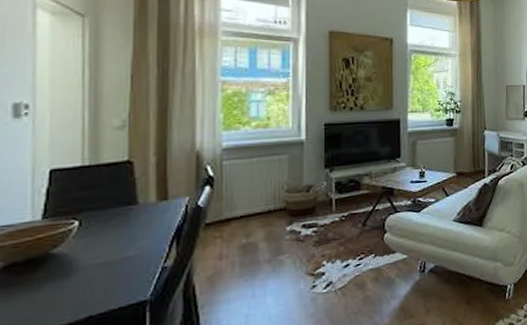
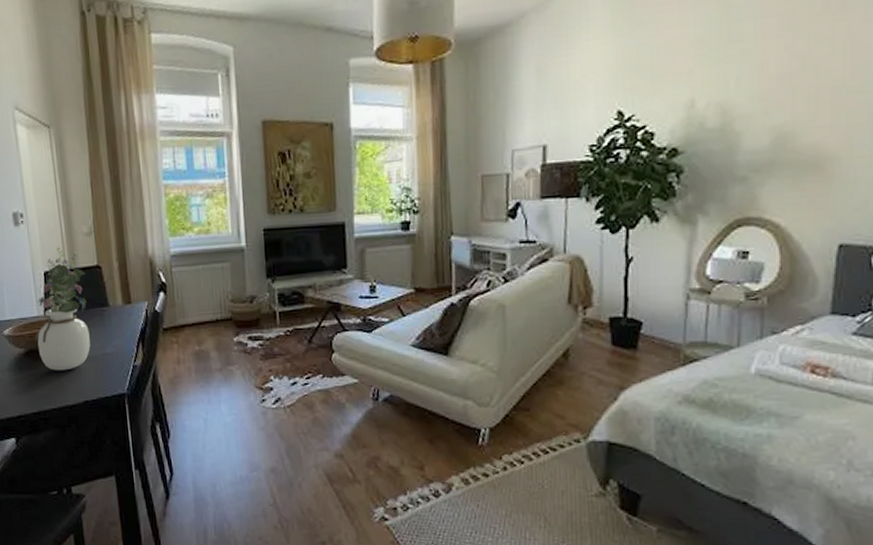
bouquet: none [21,141,110,285] -> present [35,247,91,371]

